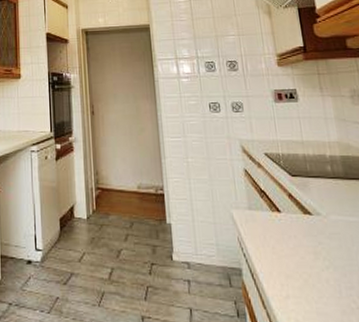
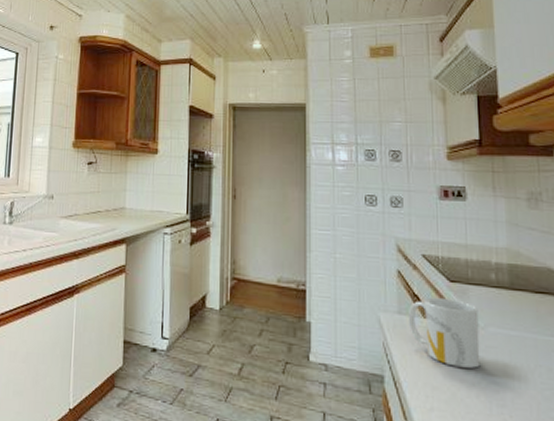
mug: none [257,191,327,255] -> present [408,297,481,368]

